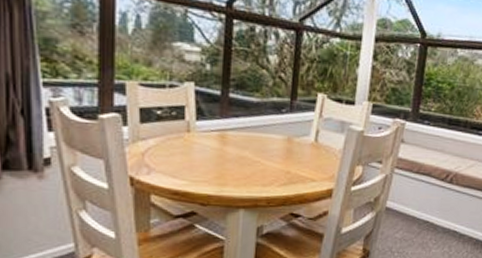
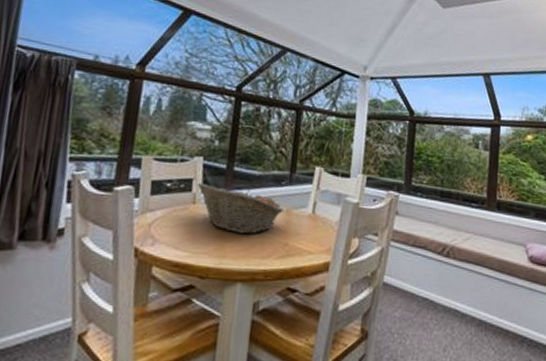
fruit basket: none [190,110,285,163] -> present [197,182,284,235]

